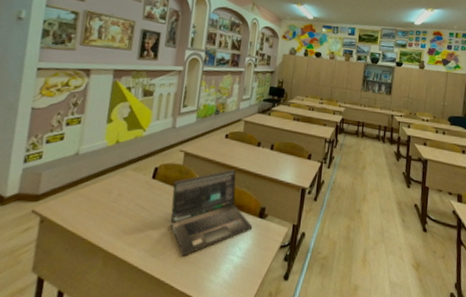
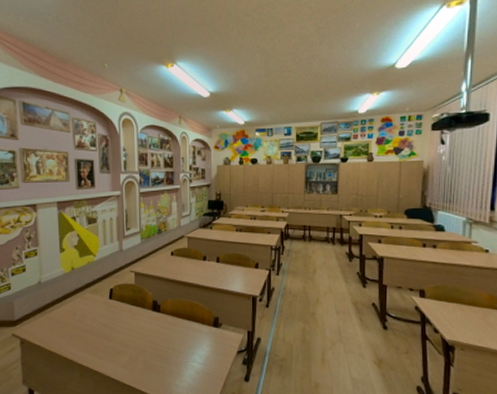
laptop: present [170,169,253,256] -> none [129,284,209,365]

